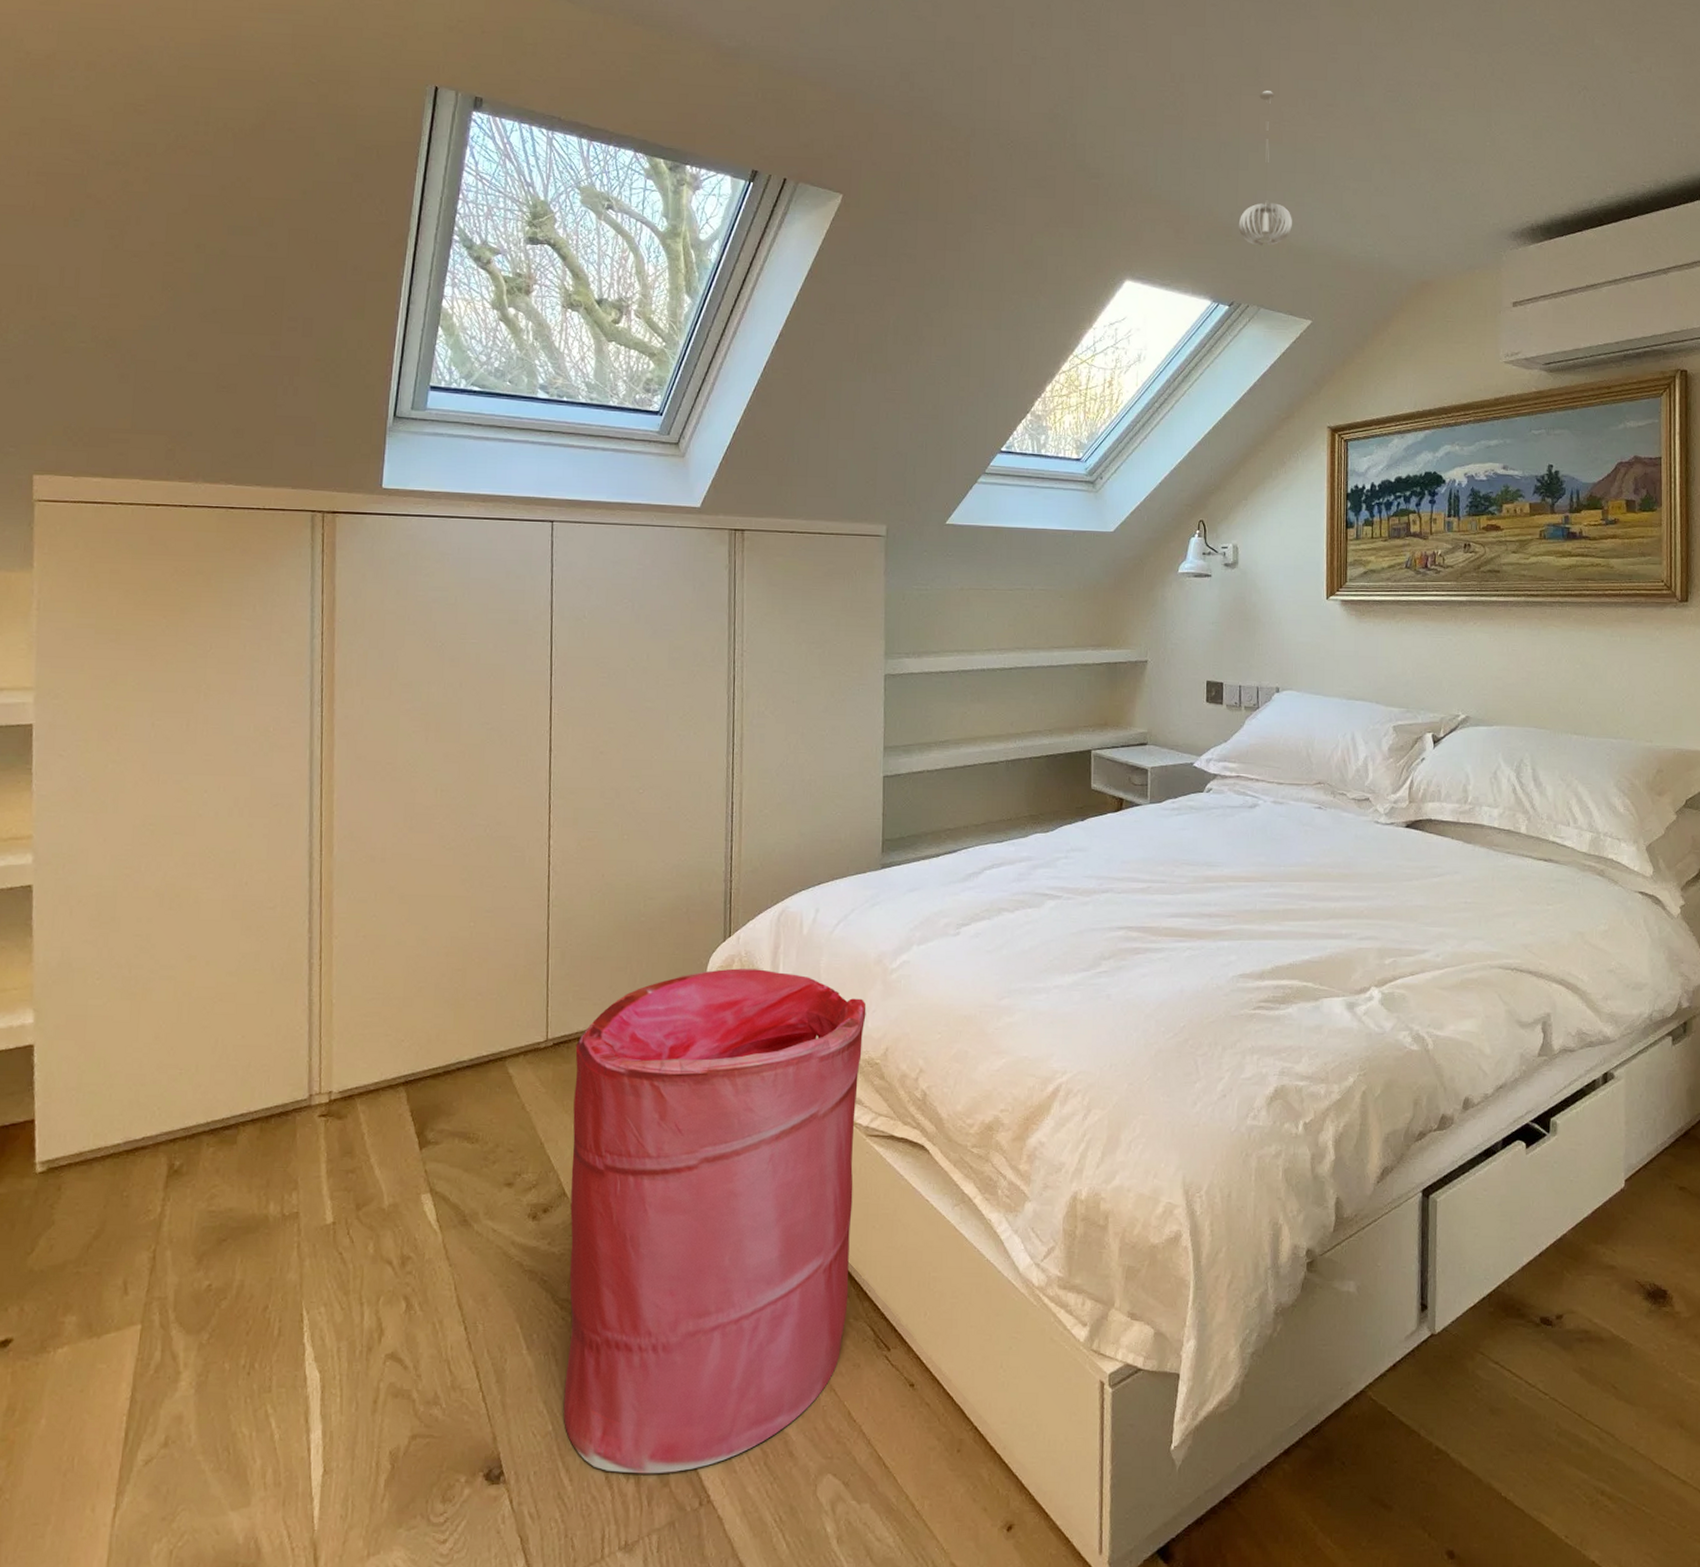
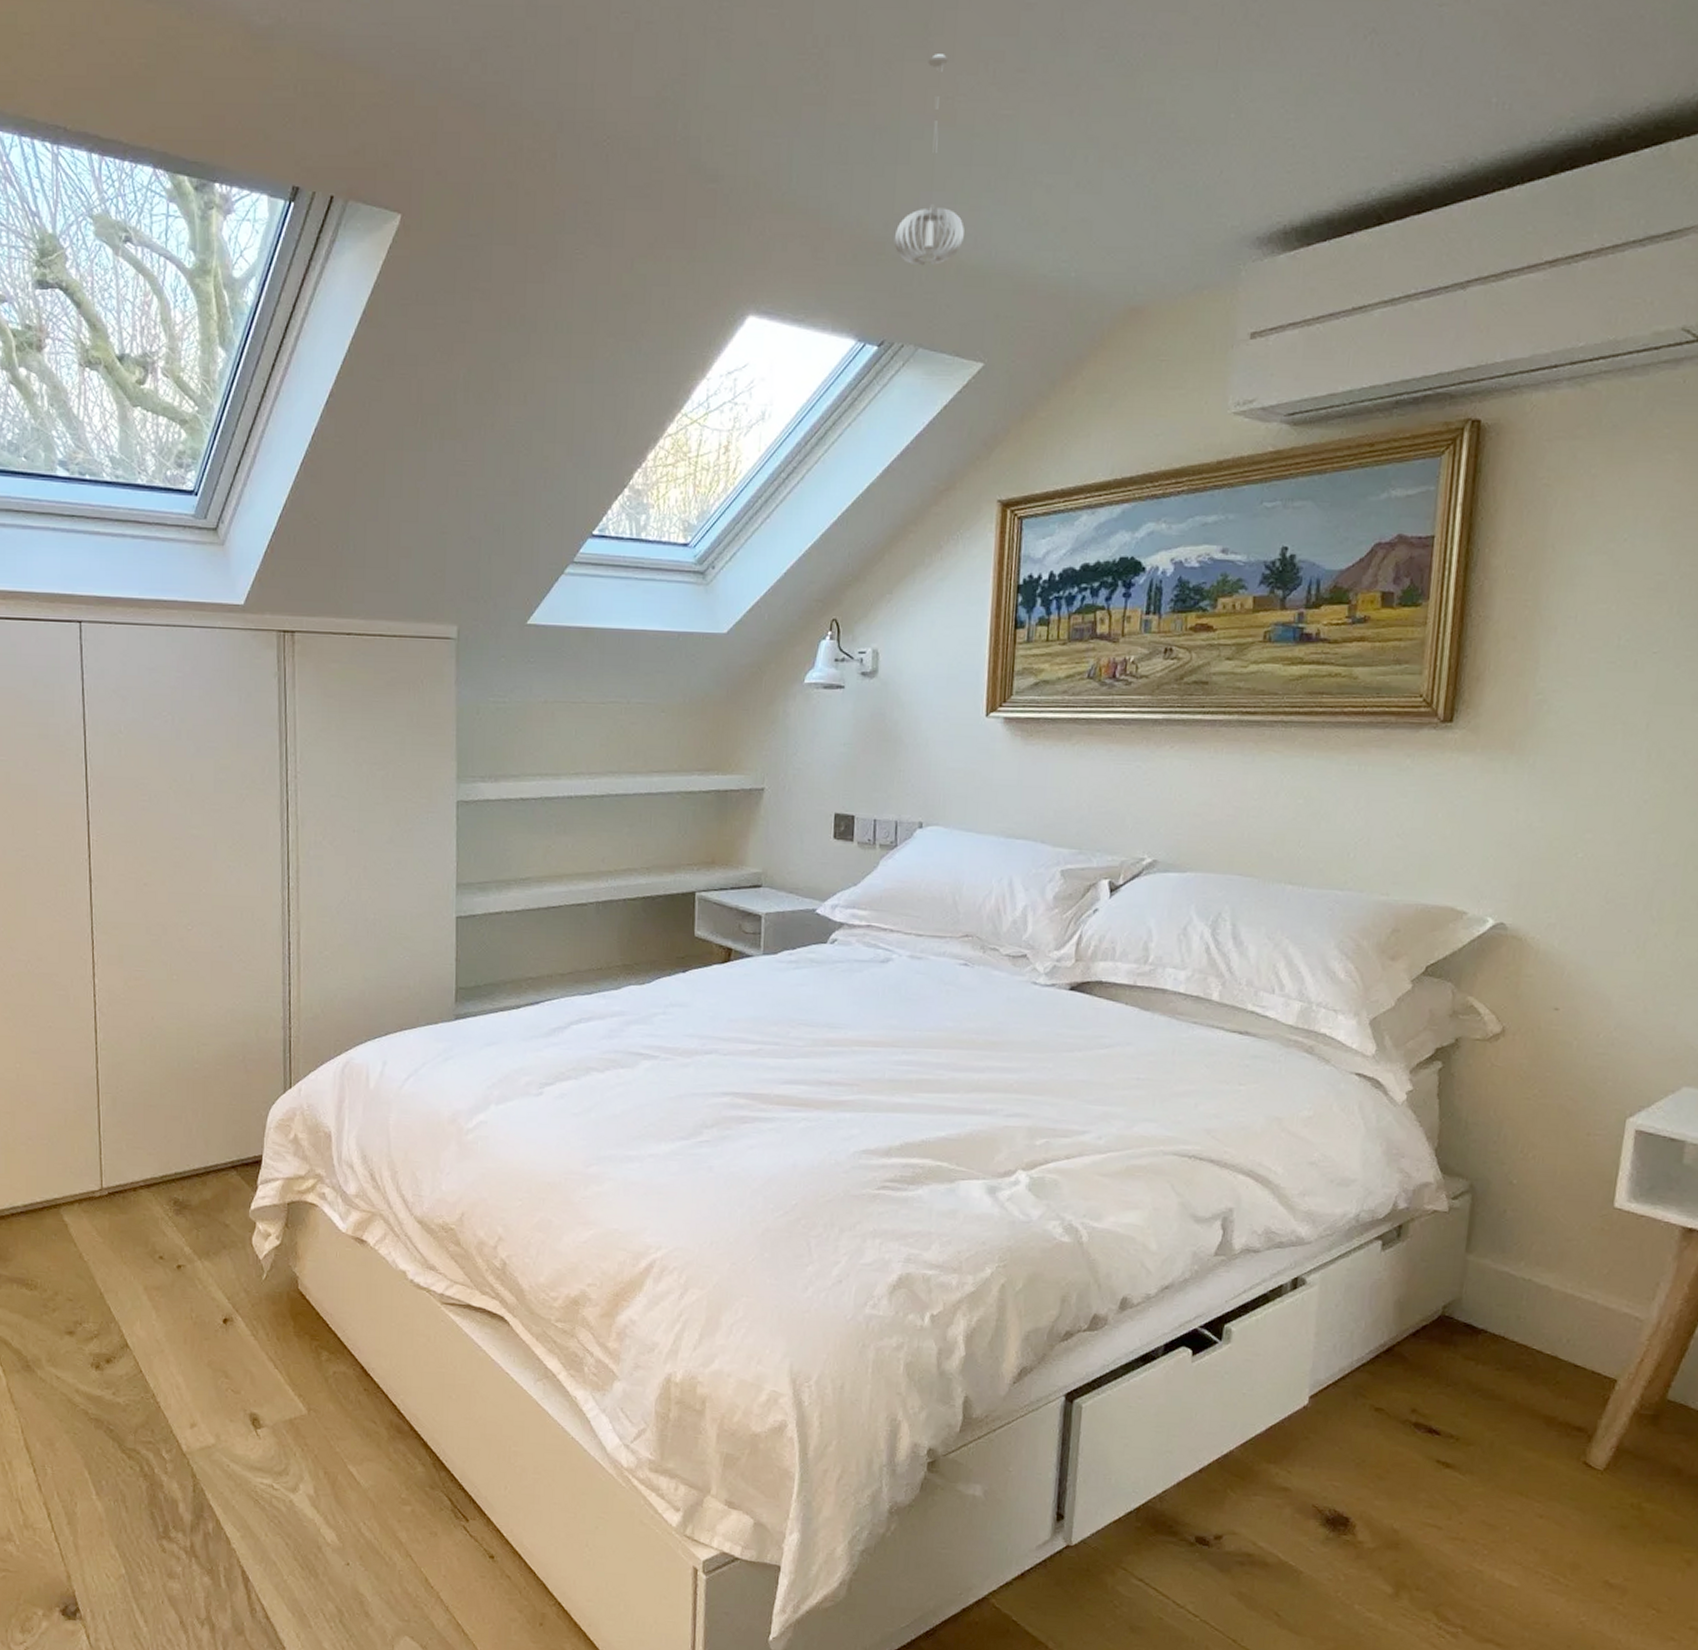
laundry hamper: present [563,968,867,1474] -> none [131,1122,440,1623]

